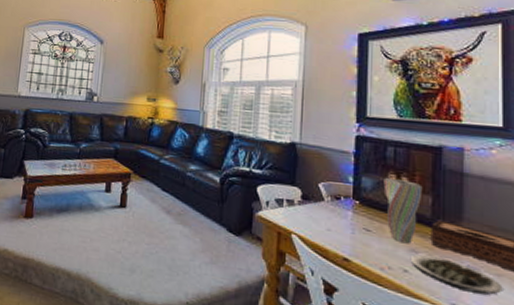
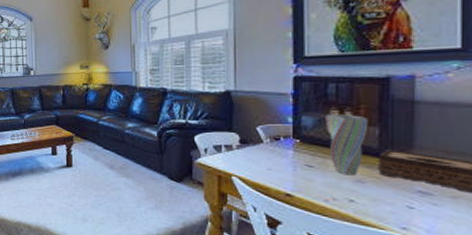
plate: present [411,254,503,295] -> none [358,185,459,217]

